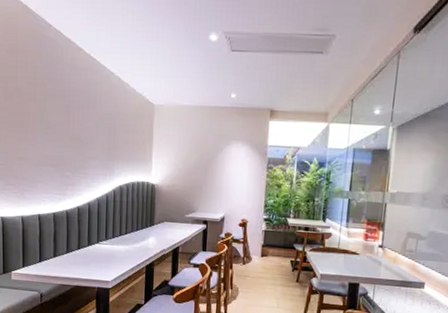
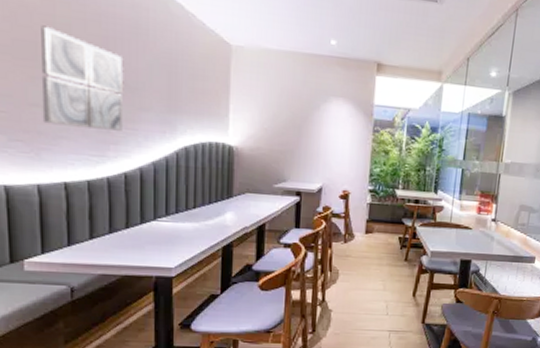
wall art: none [26,101,78,175] -> present [41,25,122,131]

